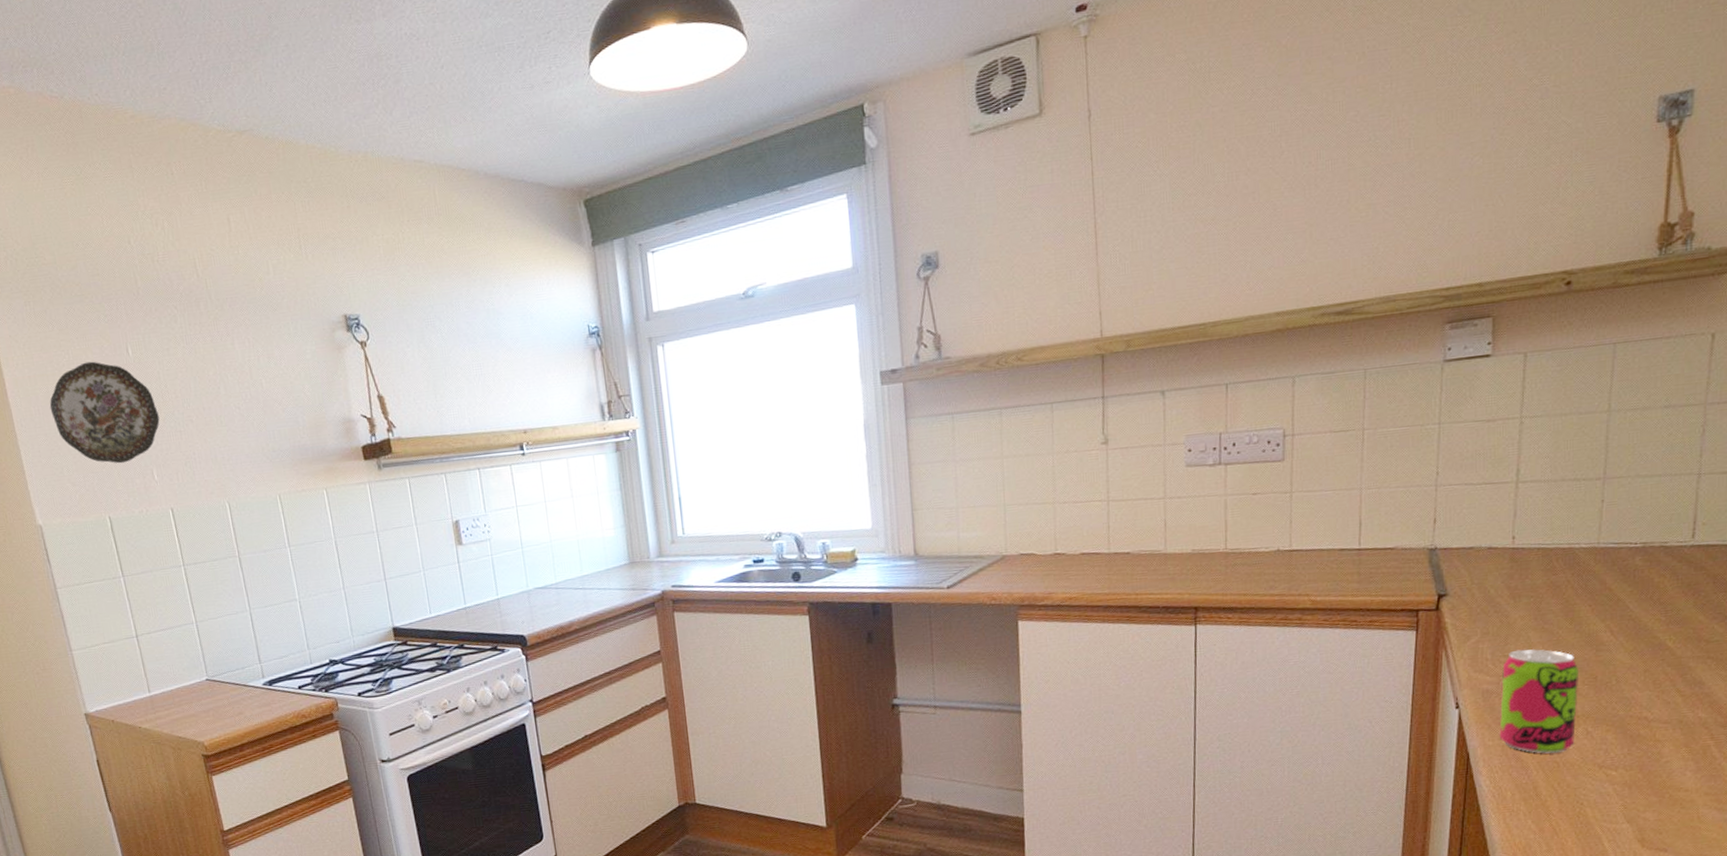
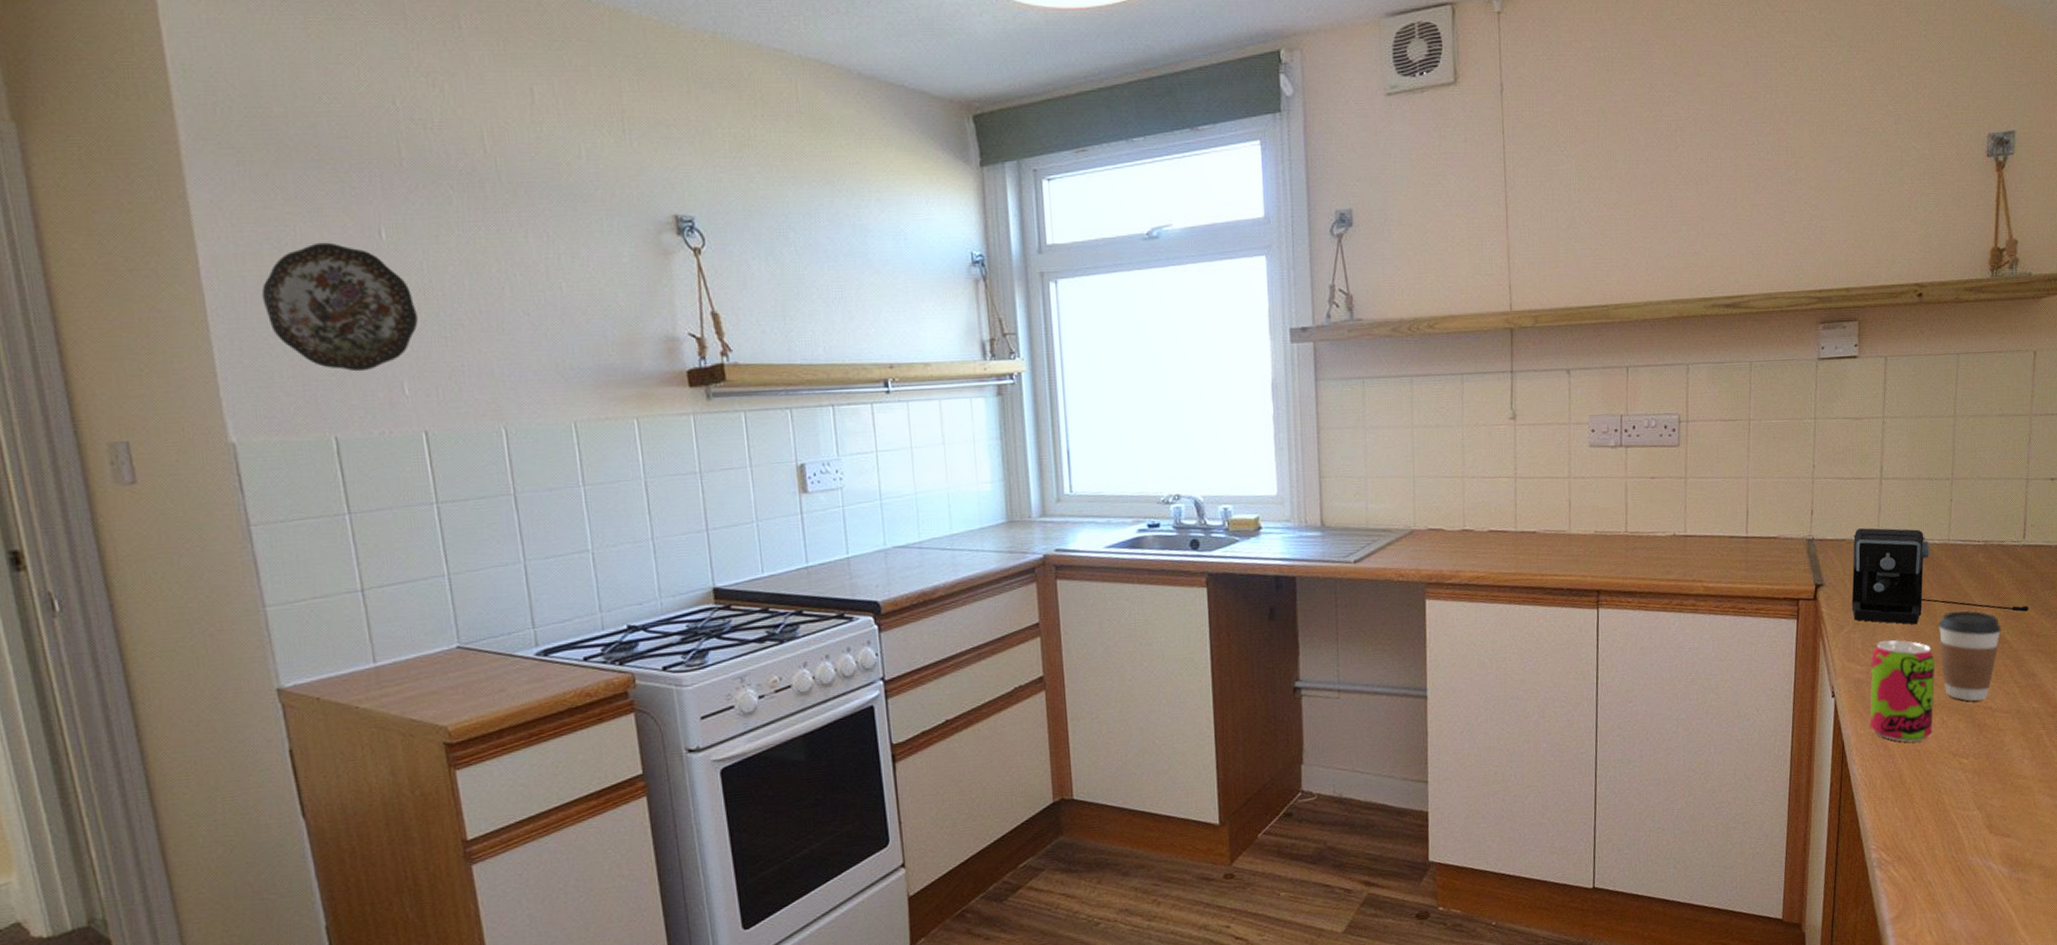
coffee maker: none [1480,533,1697,633] -> present [1852,528,2029,625]
coffee cup: none [1584,617,1662,712] -> present [1938,611,2001,702]

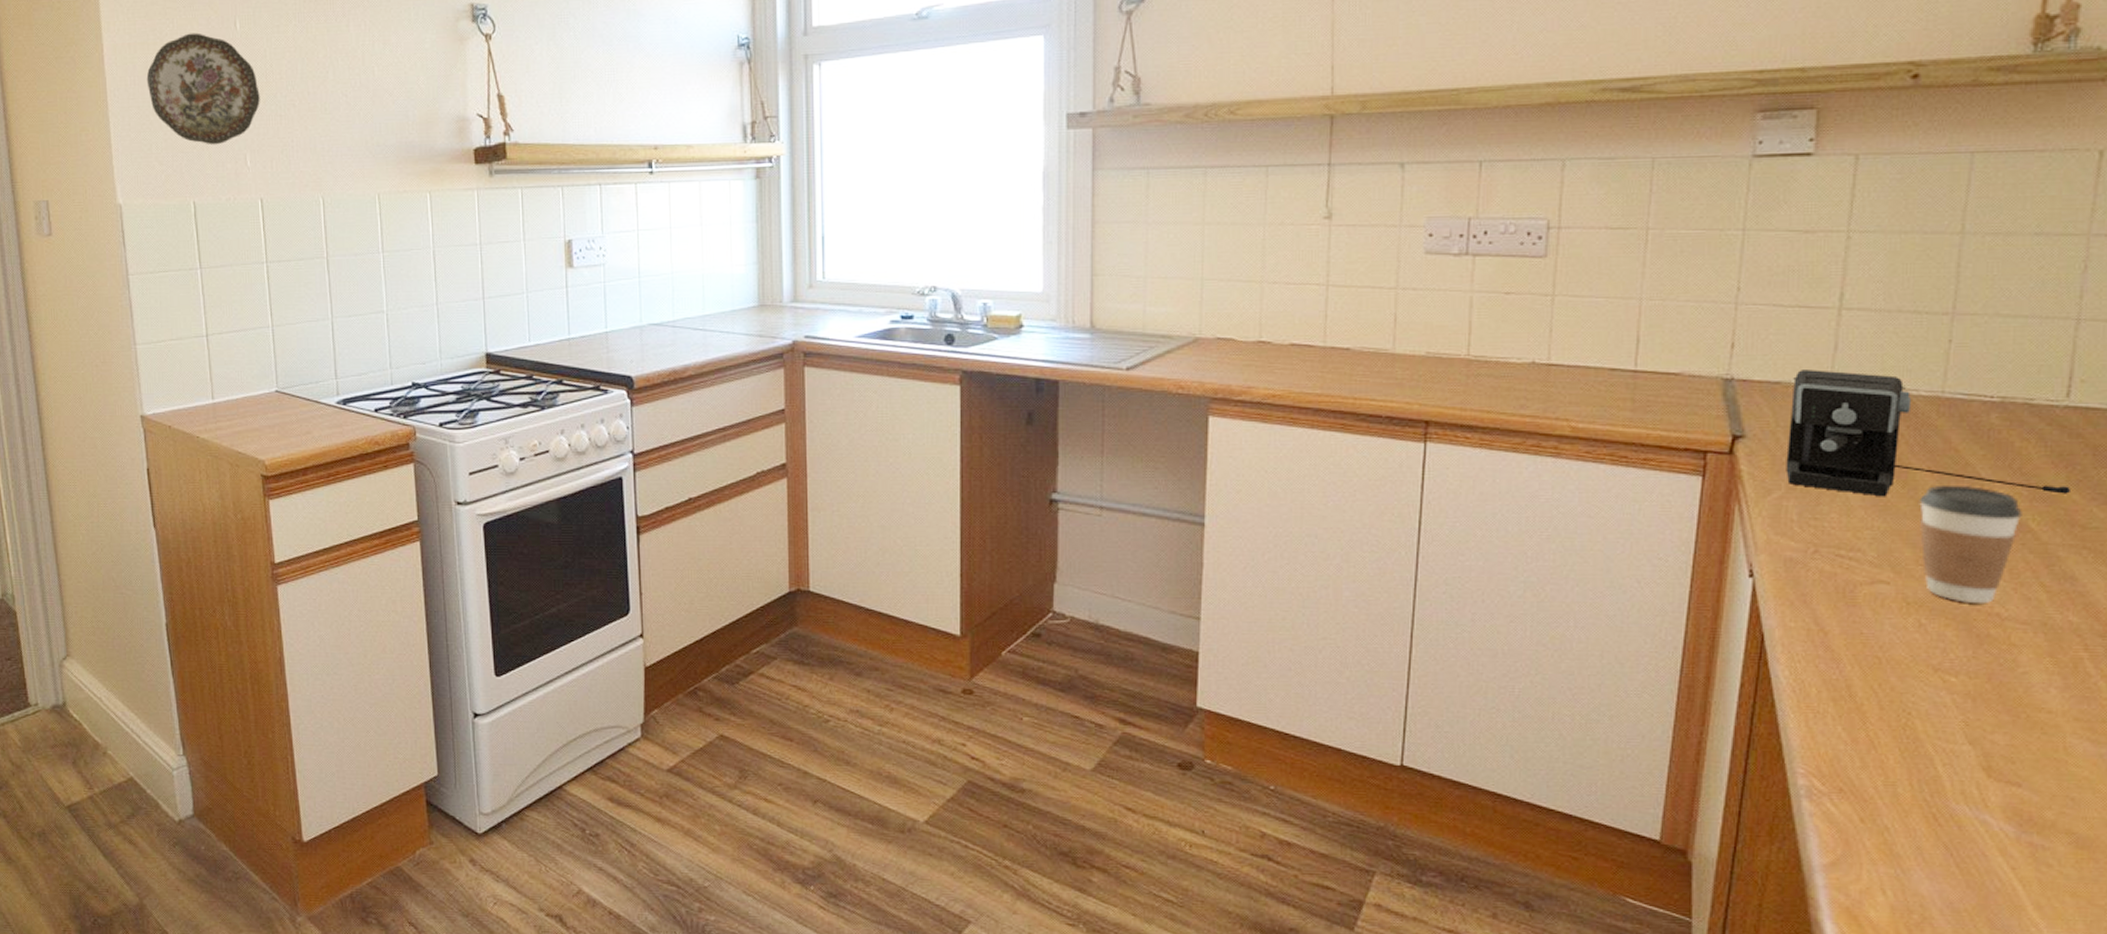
beverage can: present [1869,639,1936,742] -> none [1804,513,1912,646]

